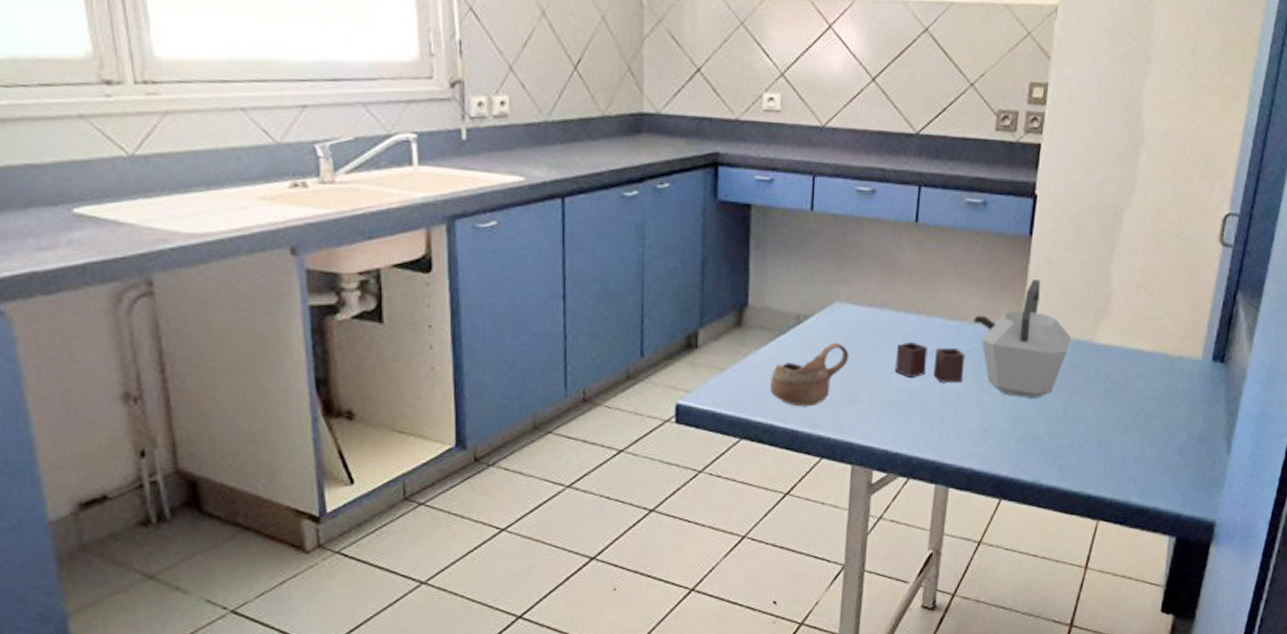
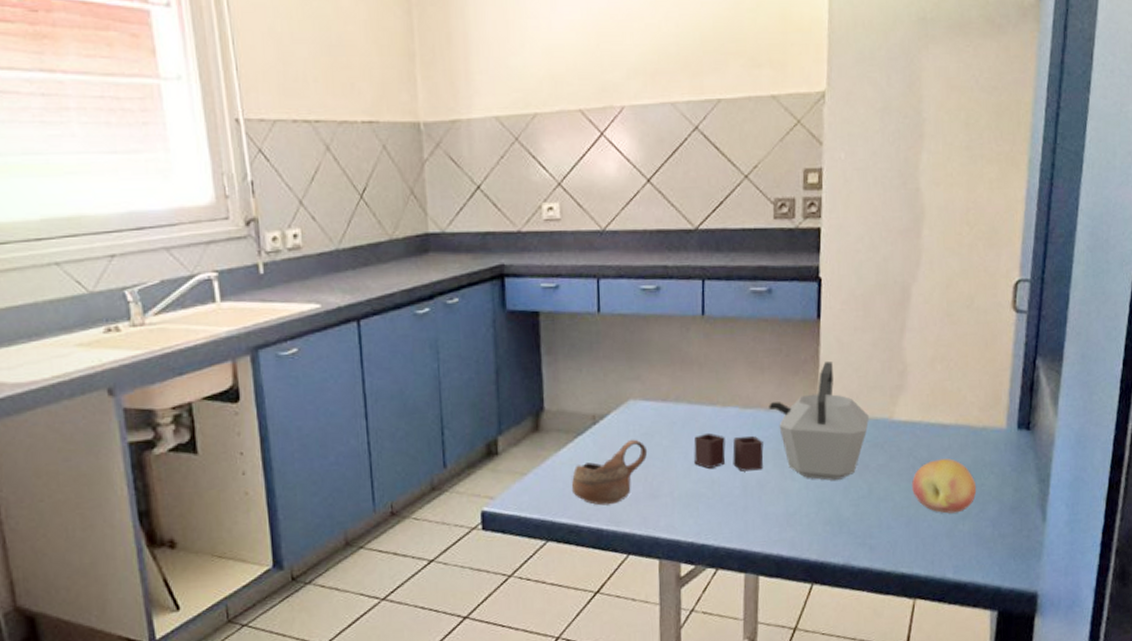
fruit: none [1106,385,1168,439] -> present [912,458,977,514]

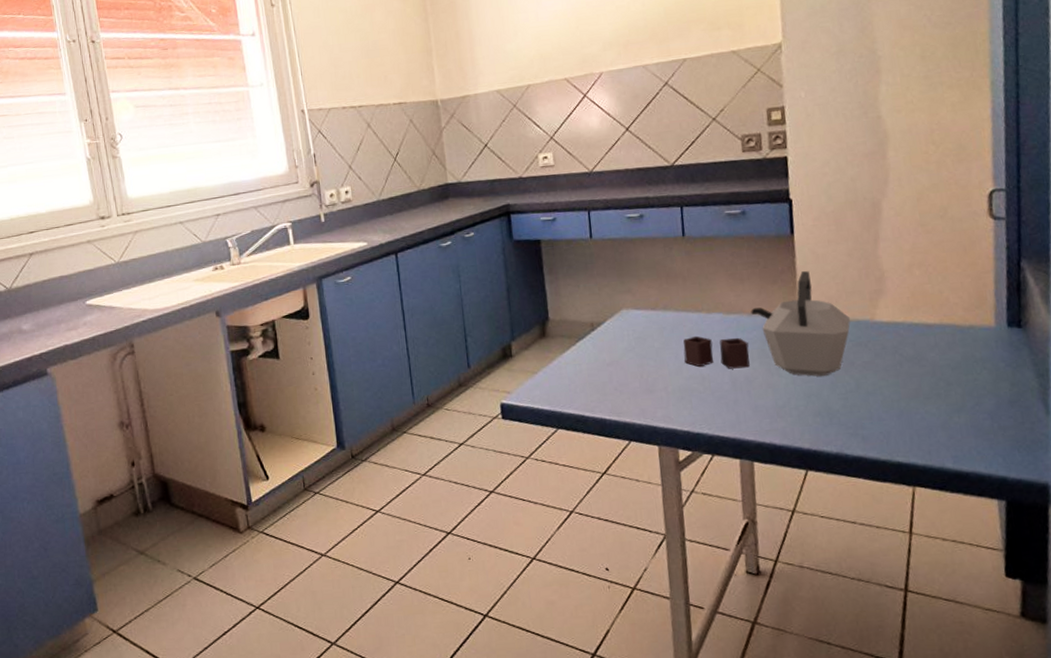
cup: present [571,439,648,506] -> none [575,342,642,399]
fruit: present [912,458,977,514] -> none [900,355,970,407]

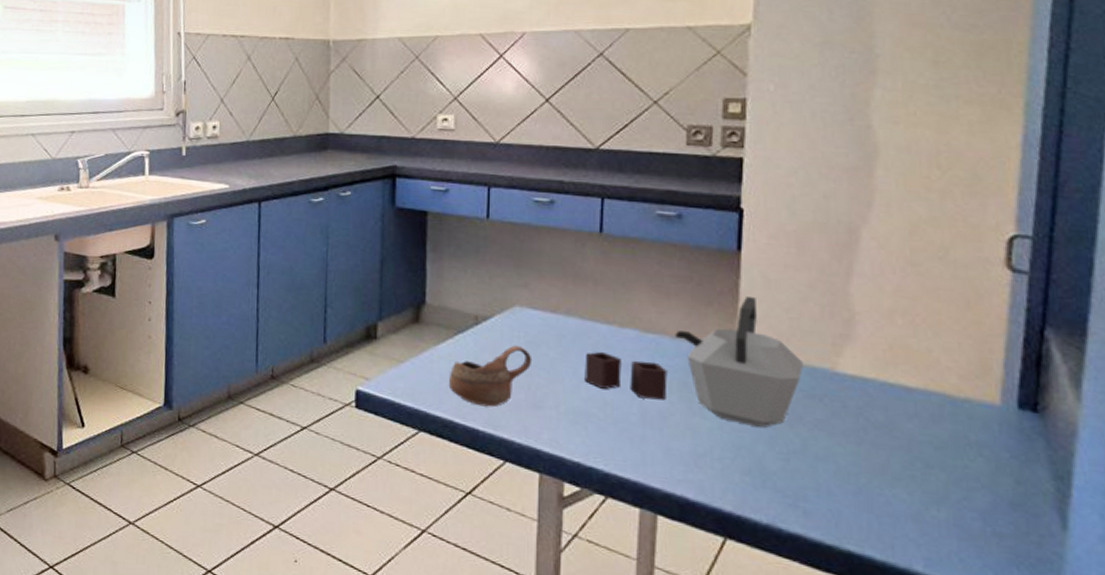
cup: none [575,342,642,399] -> present [448,345,533,408]

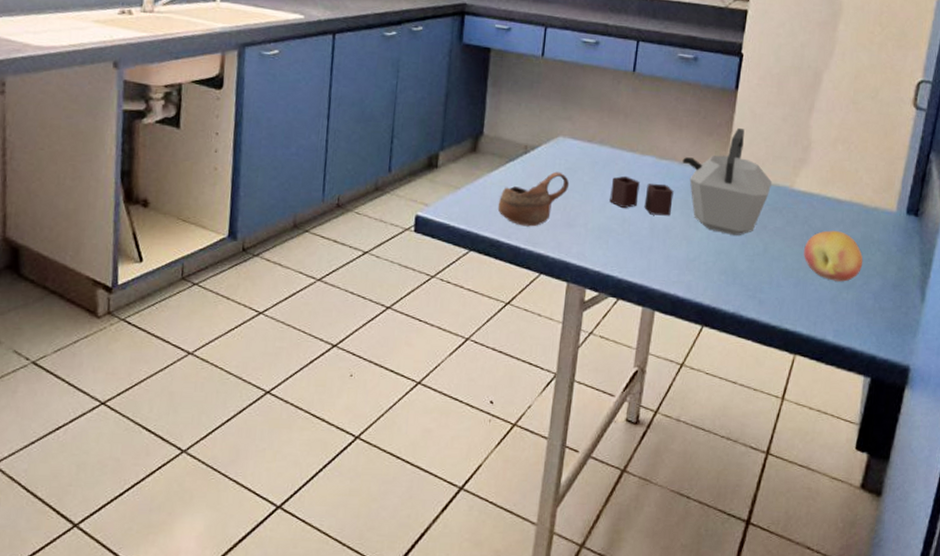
fruit: none [862,426,958,495] -> present [804,230,863,282]

